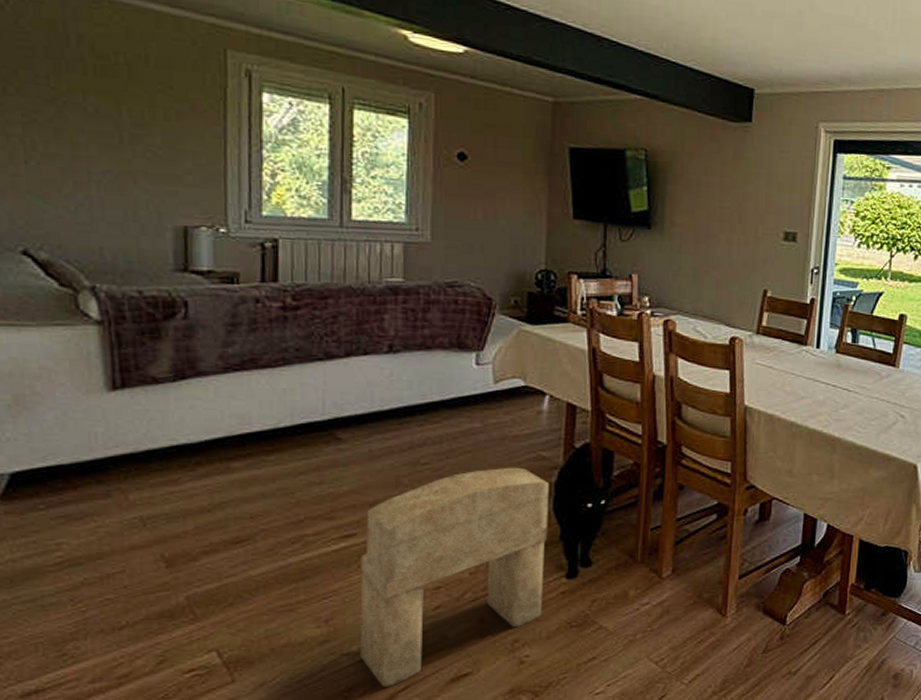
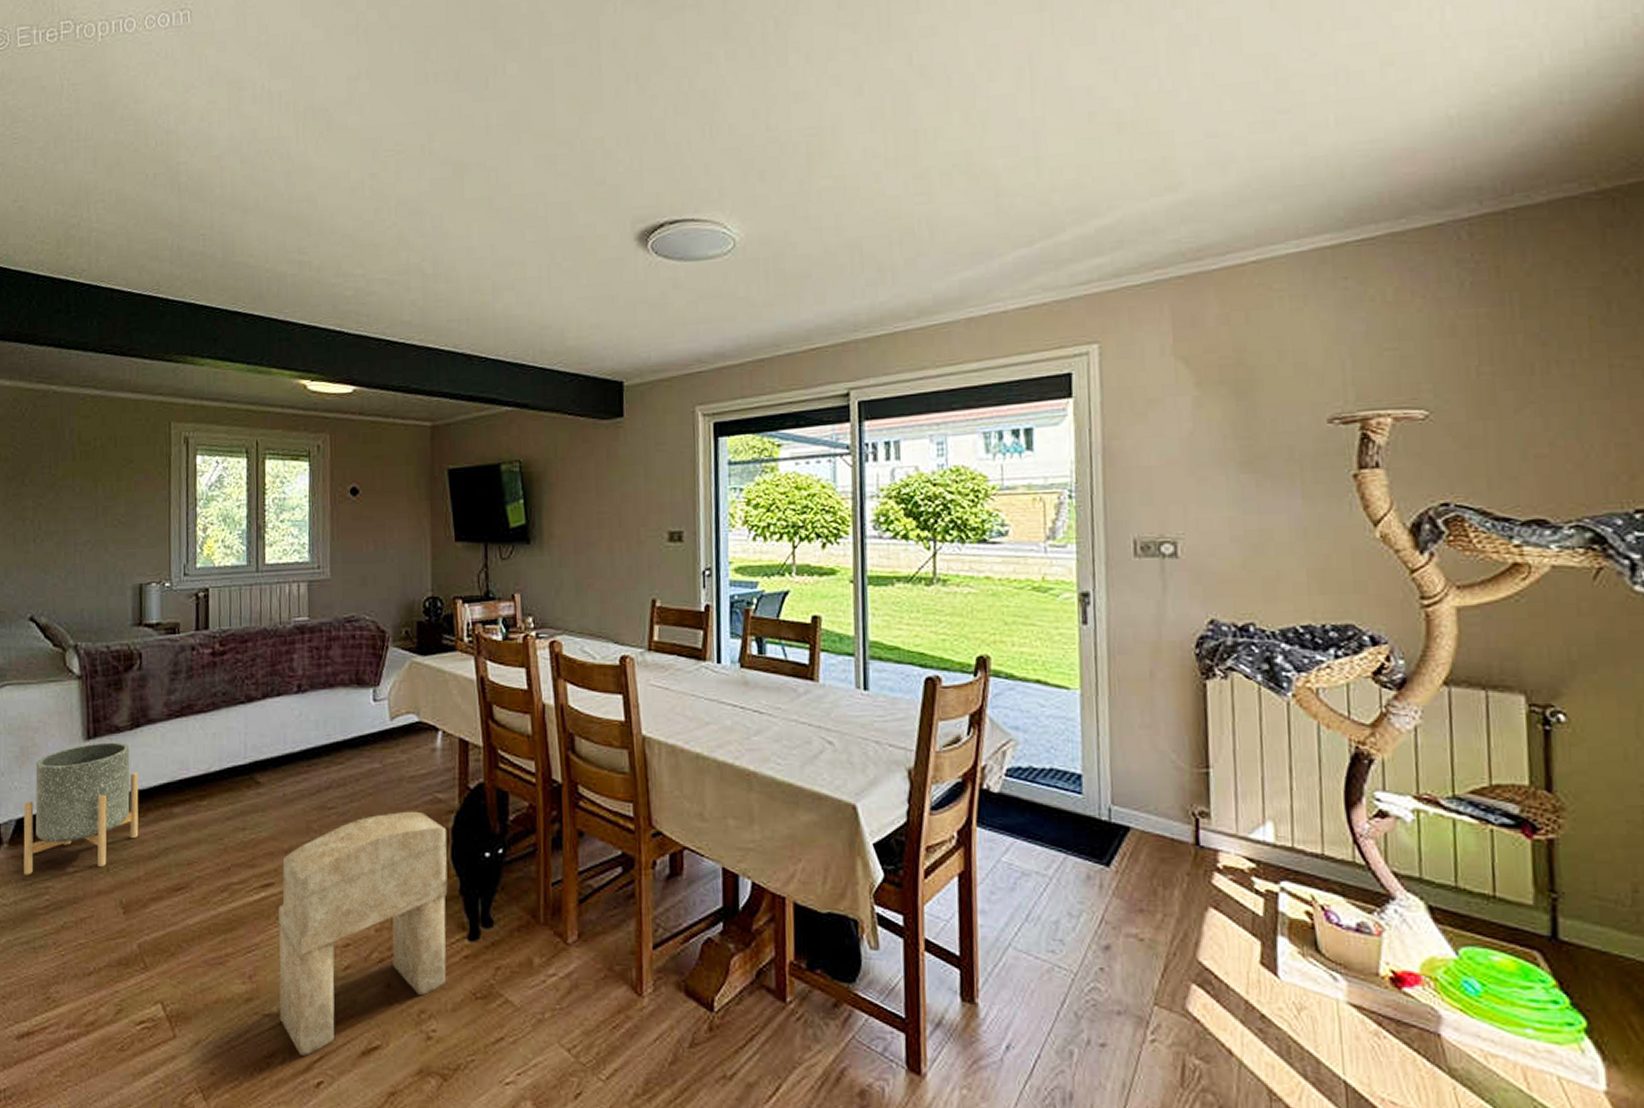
planter: none [21,393,186,532] -> present [23,742,139,875]

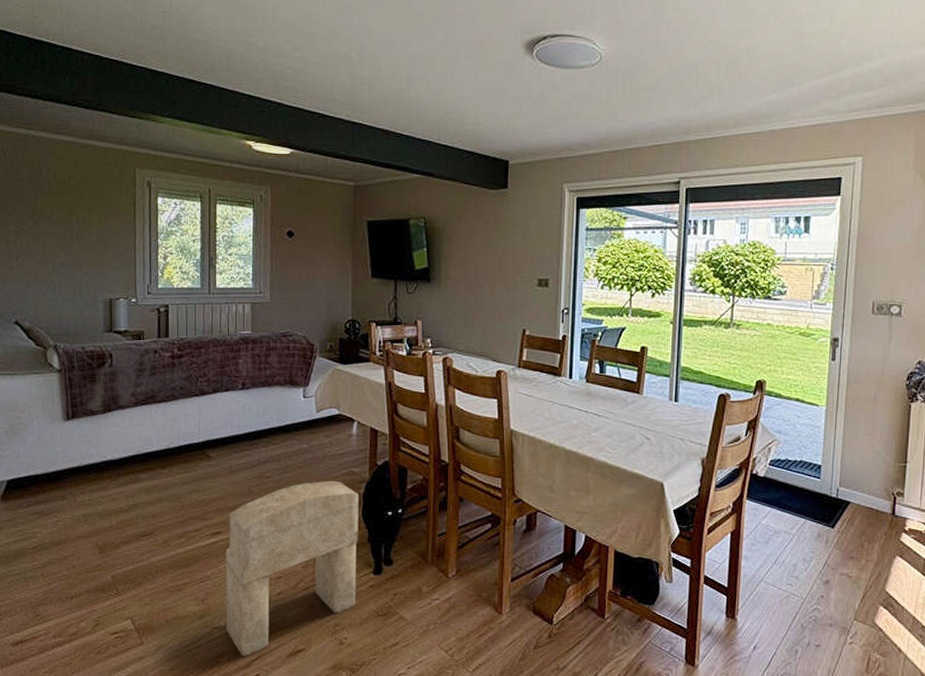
planter: present [23,742,139,875] -> none [13,422,111,523]

